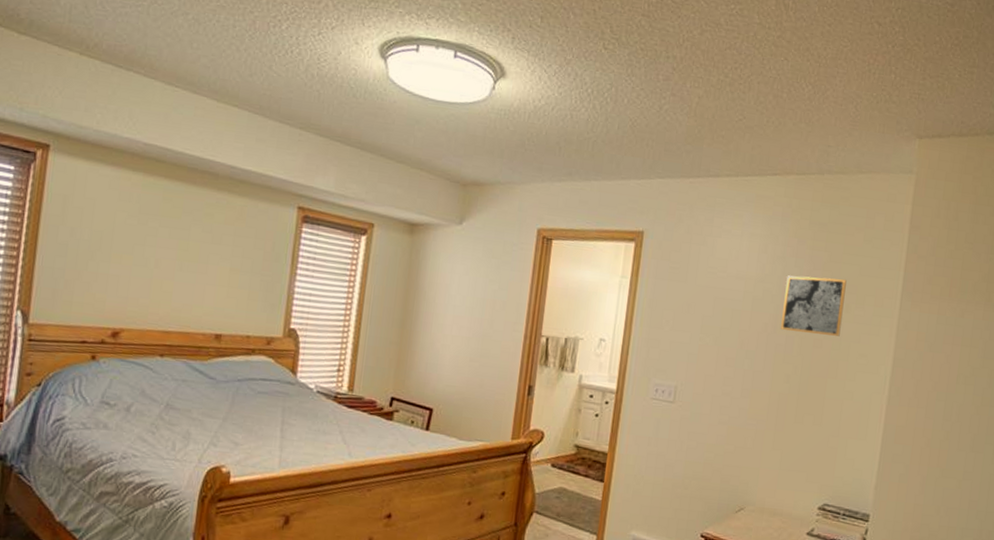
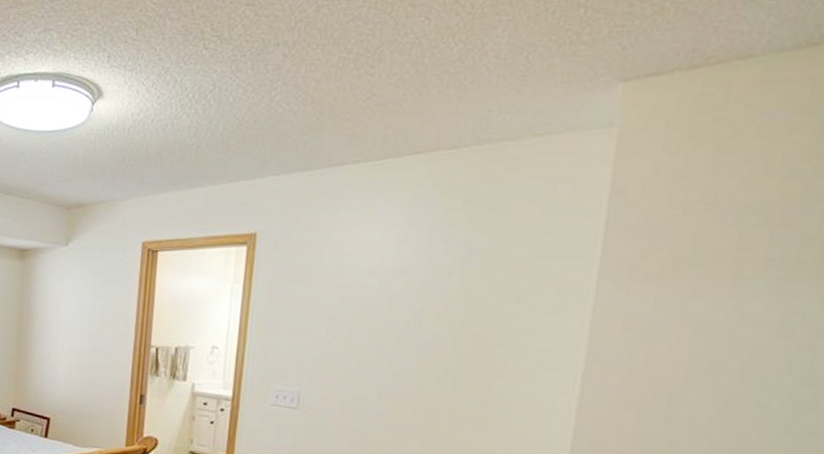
wall art: present [781,275,847,336] -> none [427,263,517,330]

